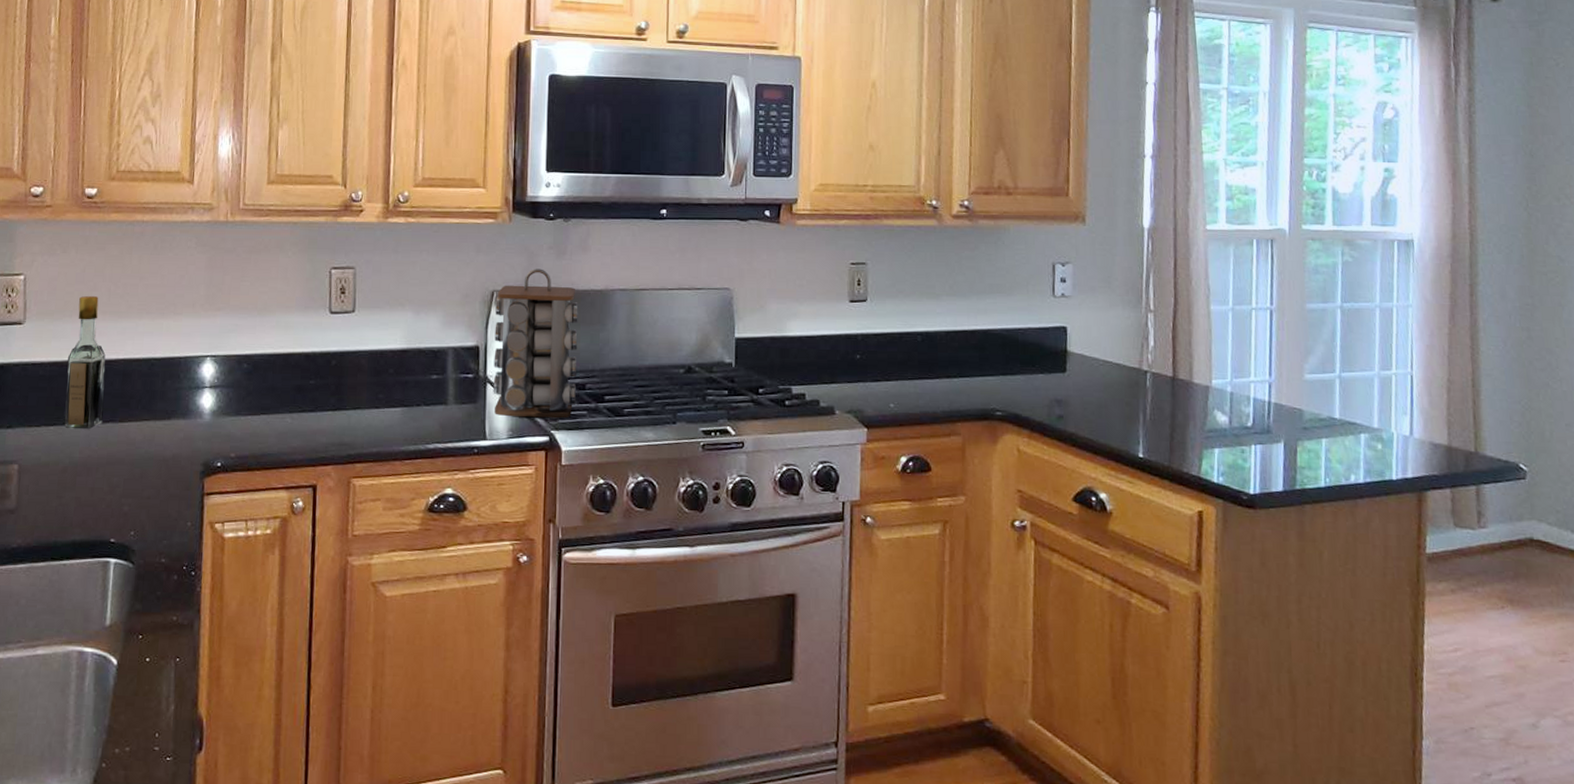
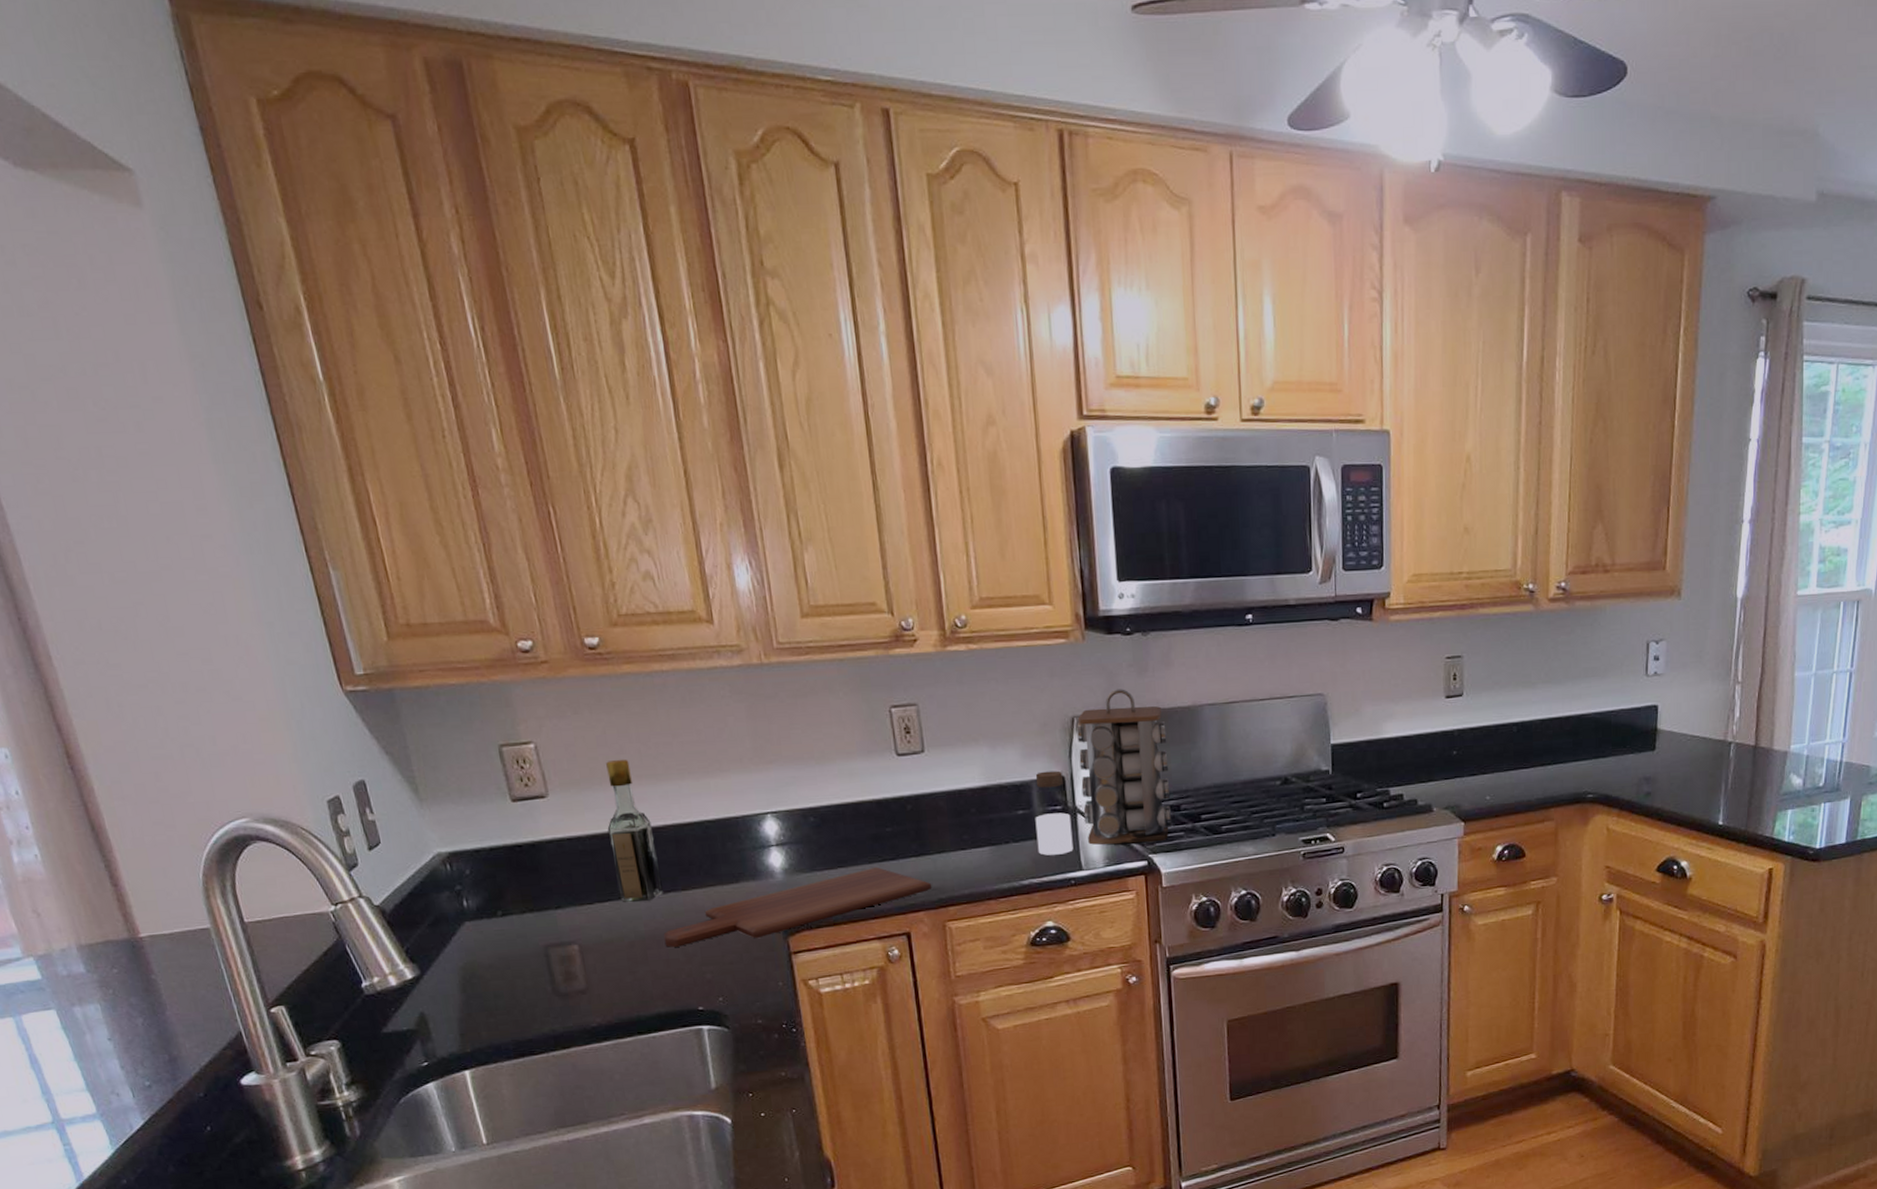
cutting board: none [93,416,344,476] -> present [663,866,932,947]
jar: none [446,340,481,422] -> present [1035,770,1074,856]

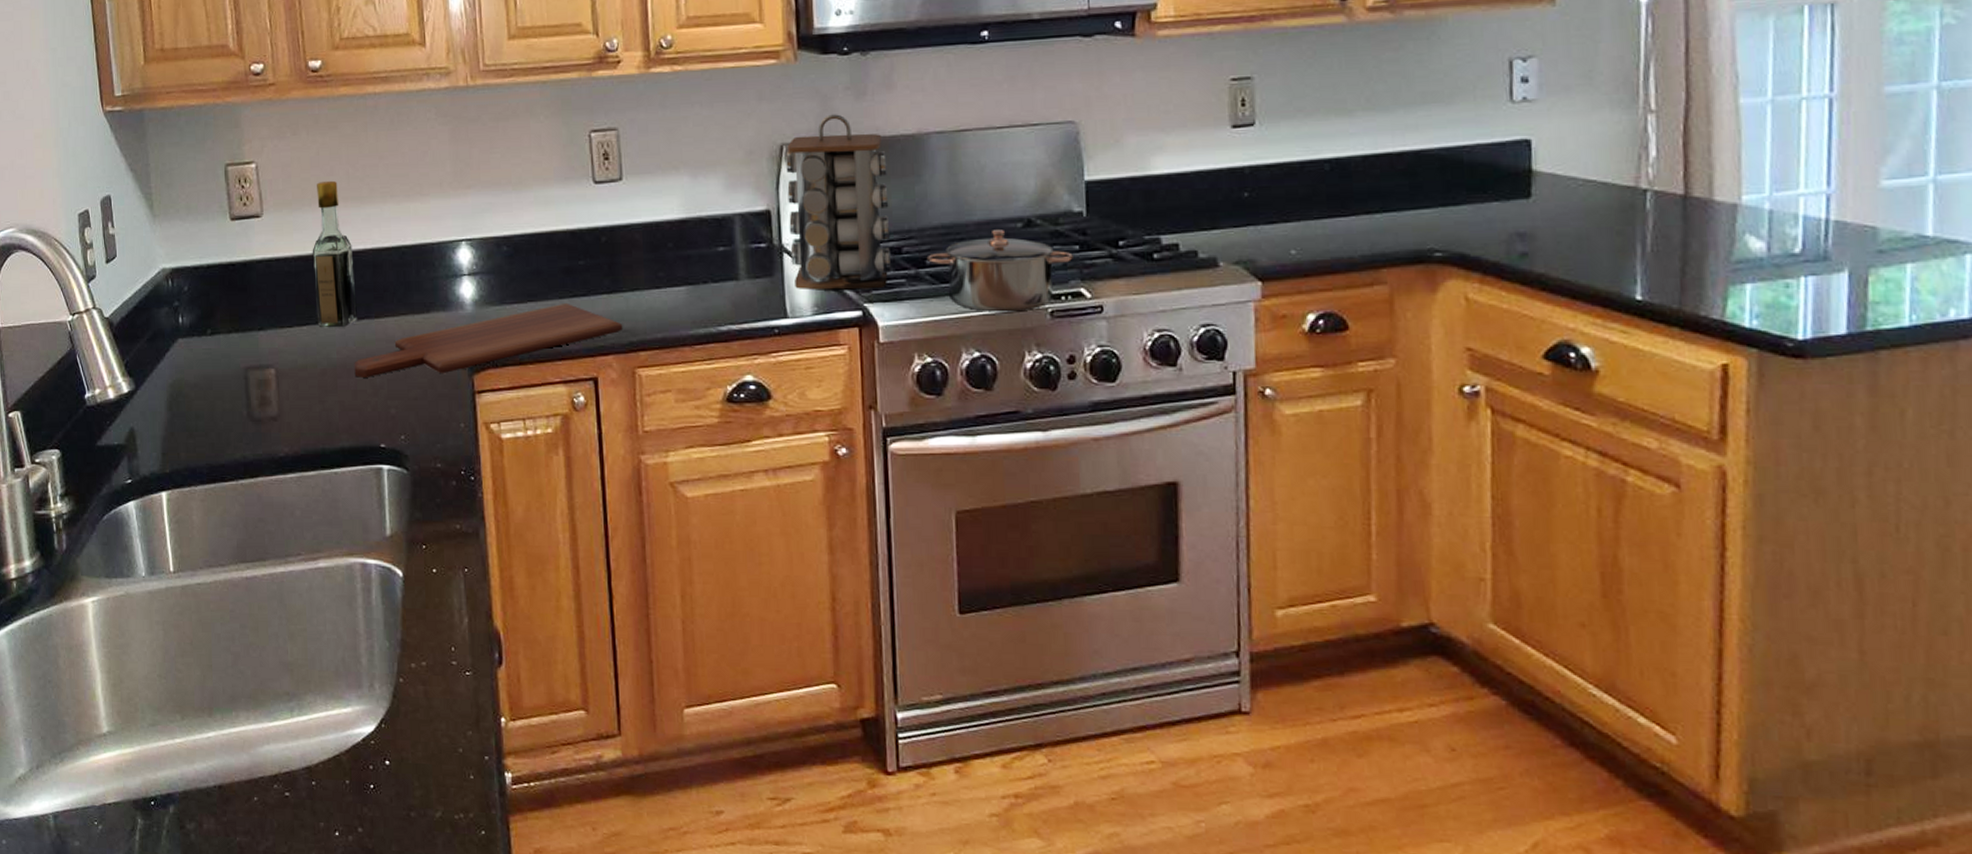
jar: present [1035,770,1074,856] -> none [736,204,778,299]
cooking pot: none [1201,786,1322,857] -> present [926,228,1075,312]

